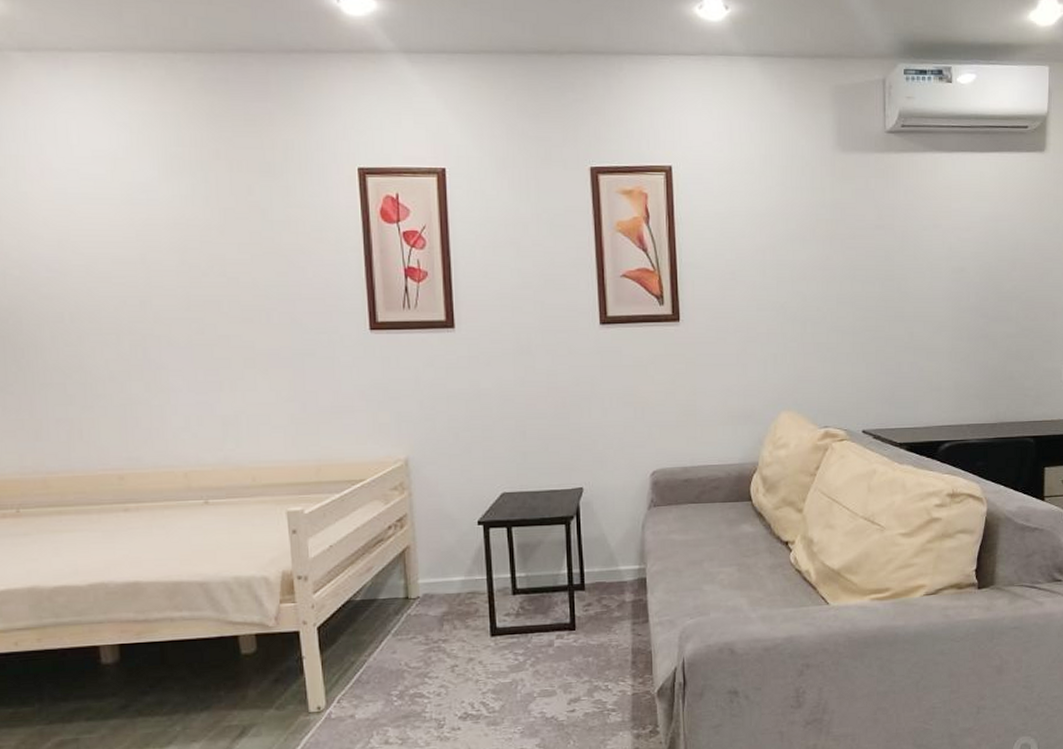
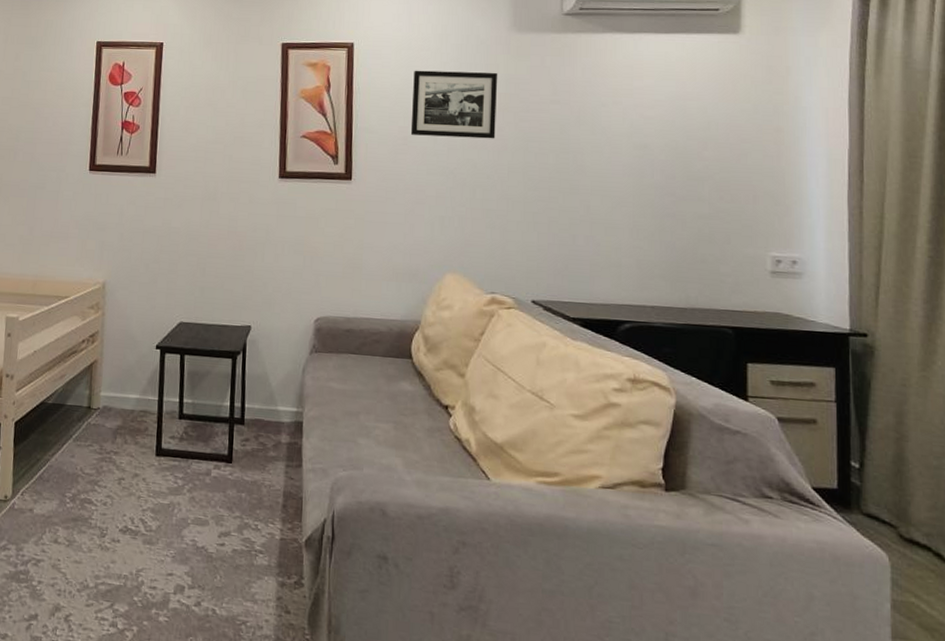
picture frame: none [738,196,824,269] -> present [410,70,498,139]

